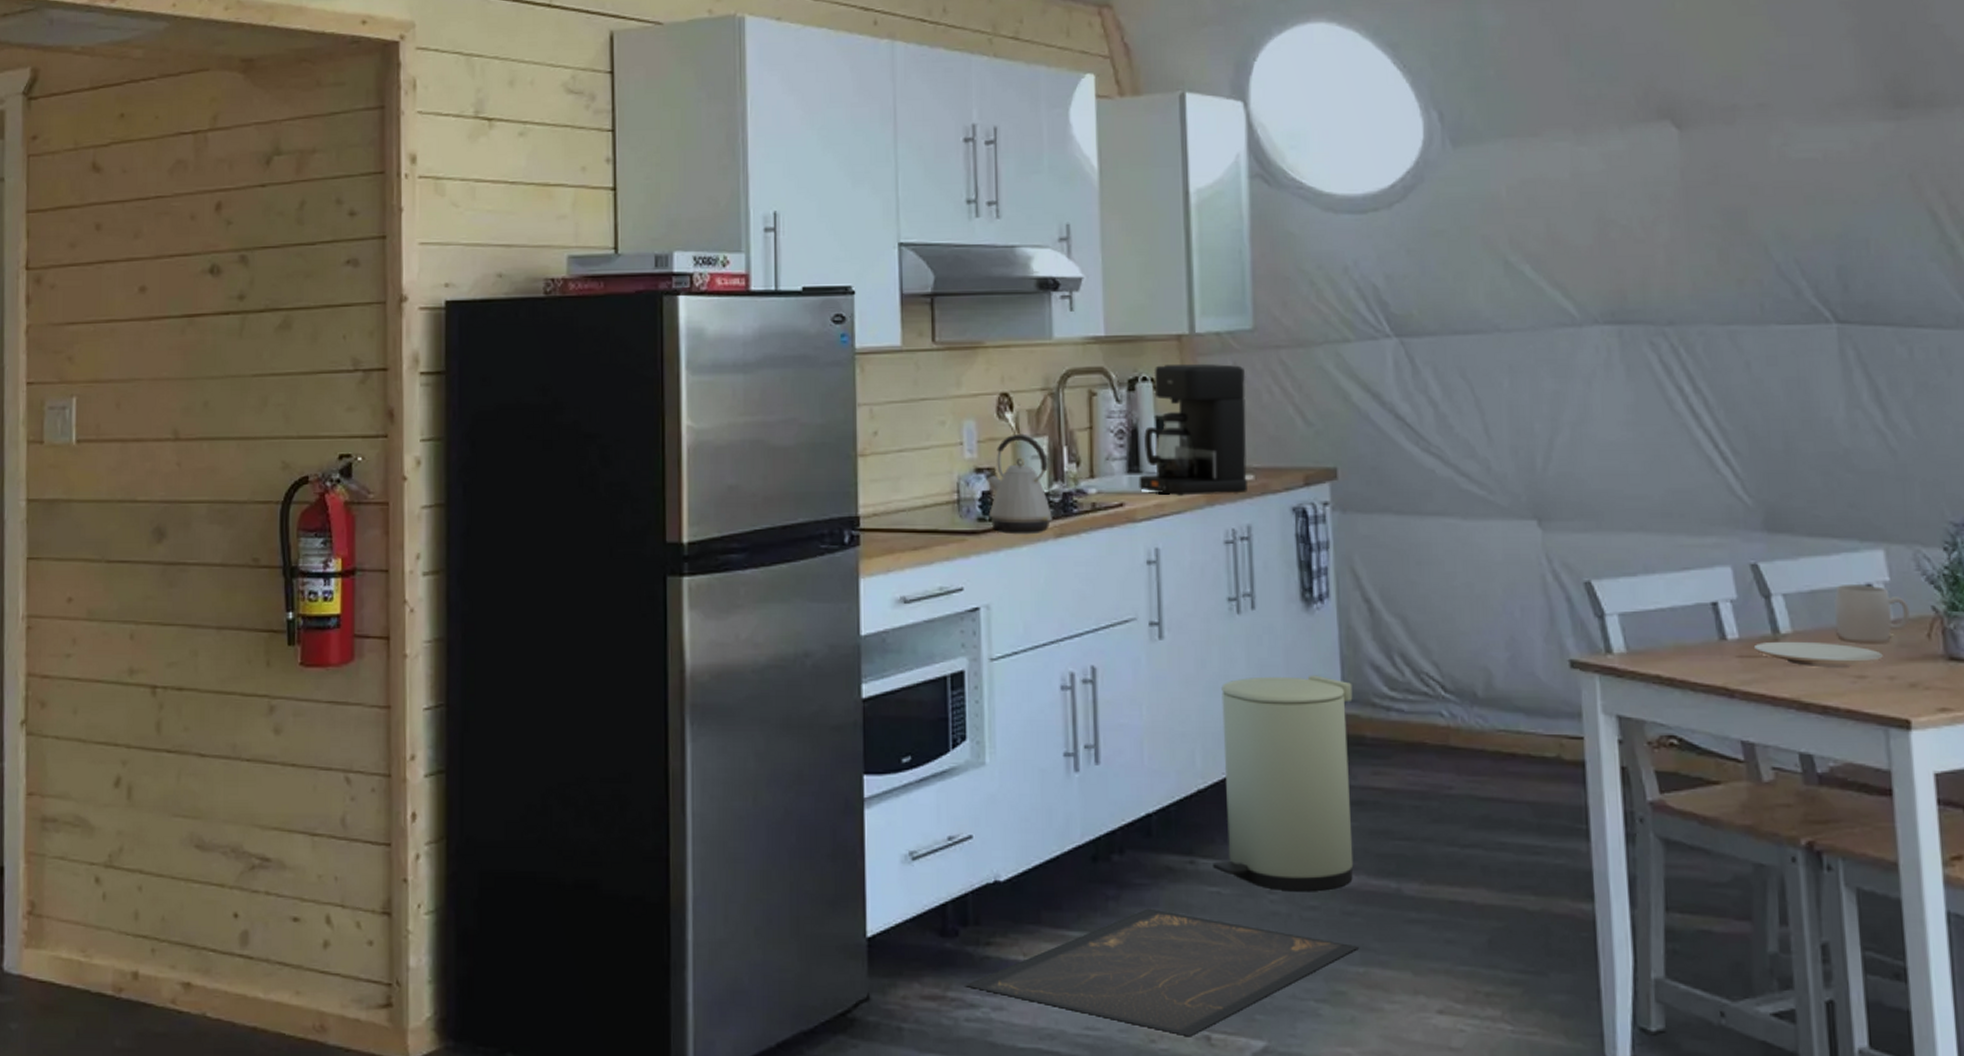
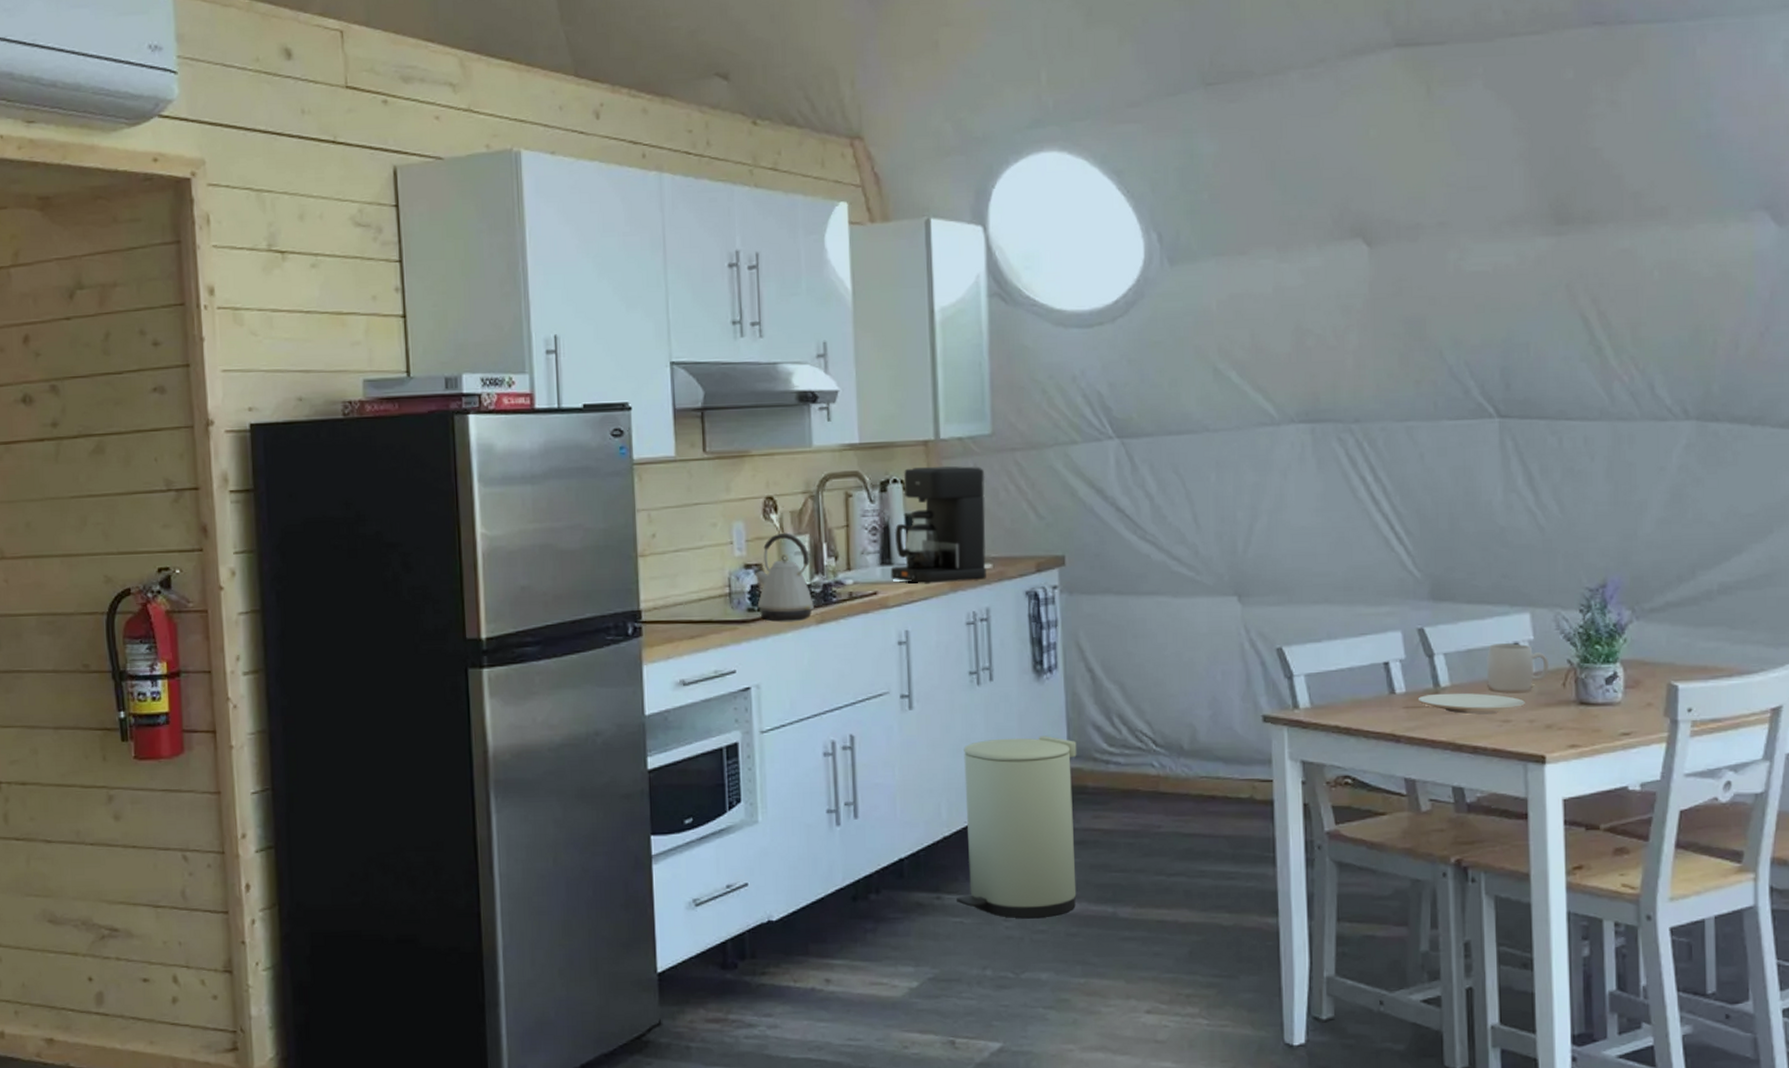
doormat: present [965,908,1360,1037] -> none [744,938,1081,1042]

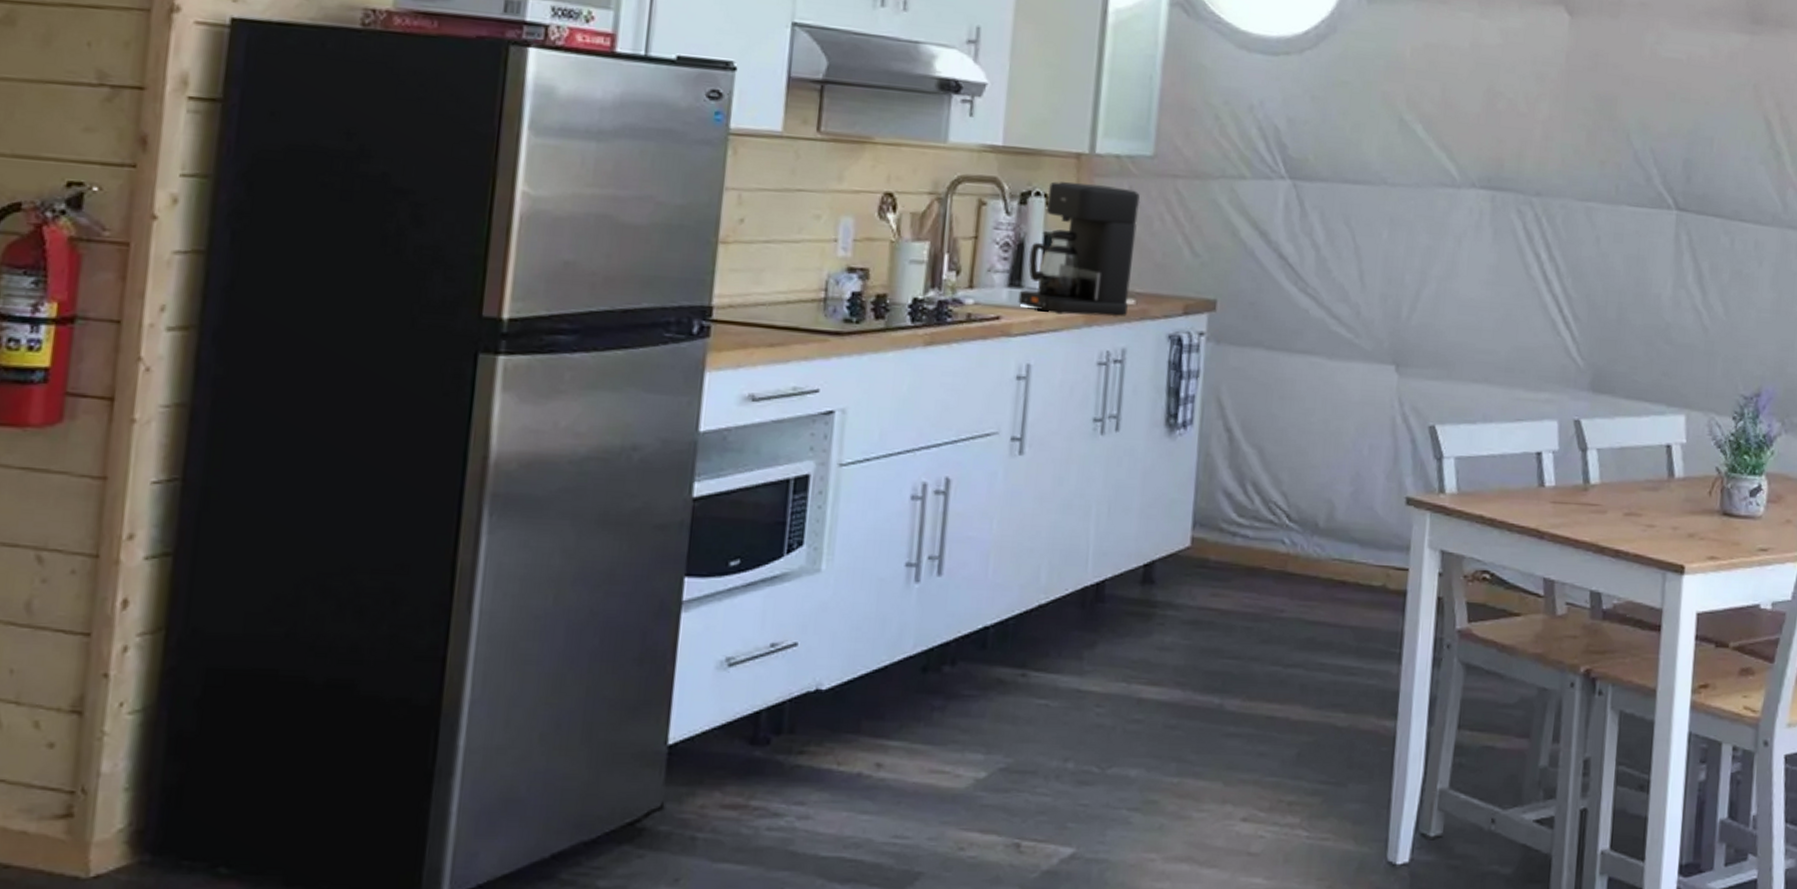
kettle: present [755,532,815,623] -> none [856,235,927,341]
pedal bin: present [957,736,1077,919] -> none [1044,497,1203,706]
plate: present [1417,693,1525,715] -> none [1566,490,1671,517]
mug: present [1487,643,1549,694] -> none [1636,444,1698,498]

